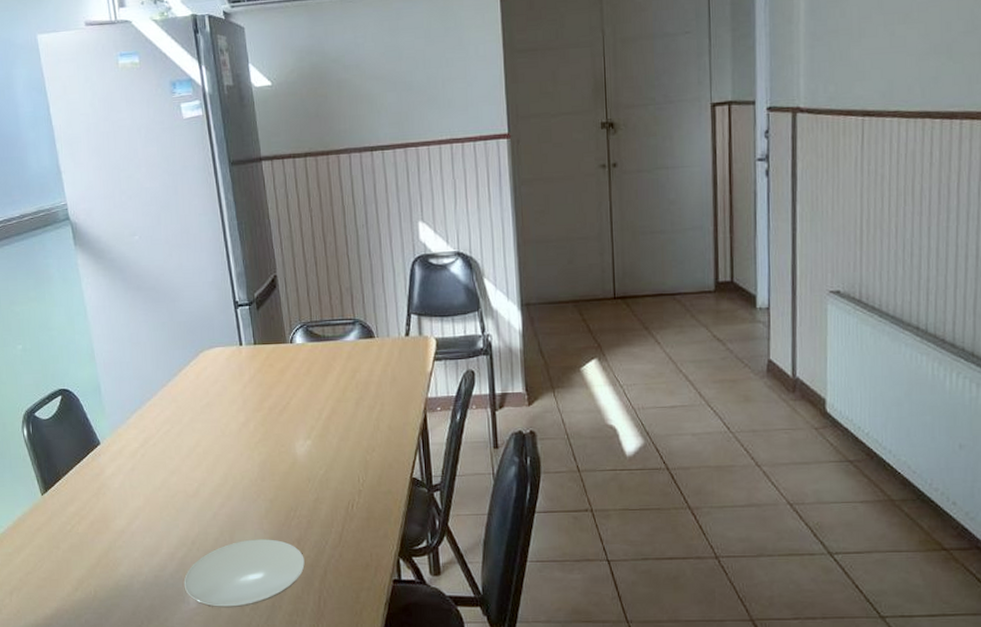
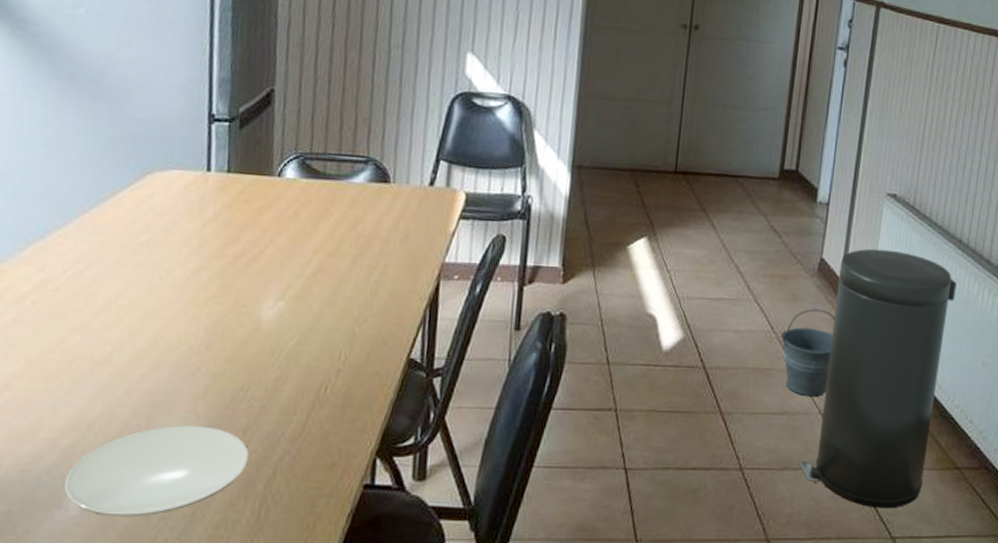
bucket: none [738,407,793,489] -> present [780,309,835,397]
pedal bin: none [774,344,919,590] -> present [799,248,957,509]

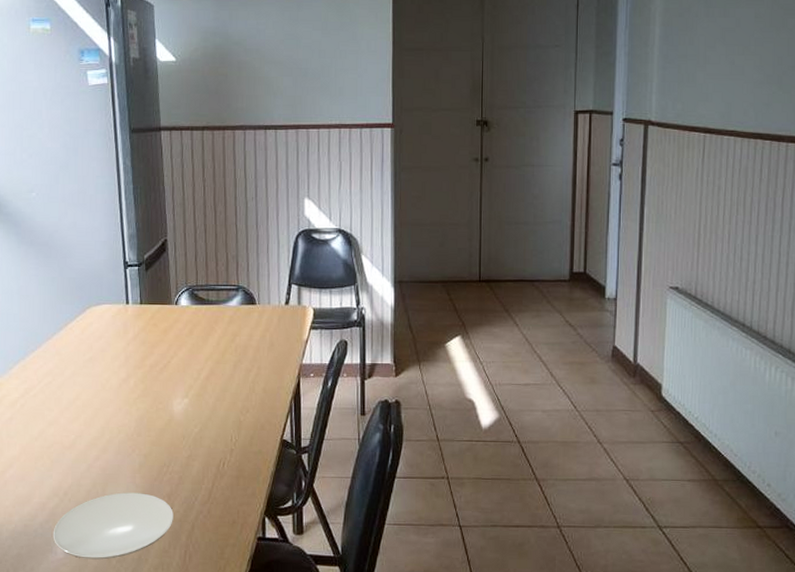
bucket: present [780,309,835,397] -> none [583,390,631,465]
pedal bin: present [799,248,957,509] -> none [610,335,743,562]

